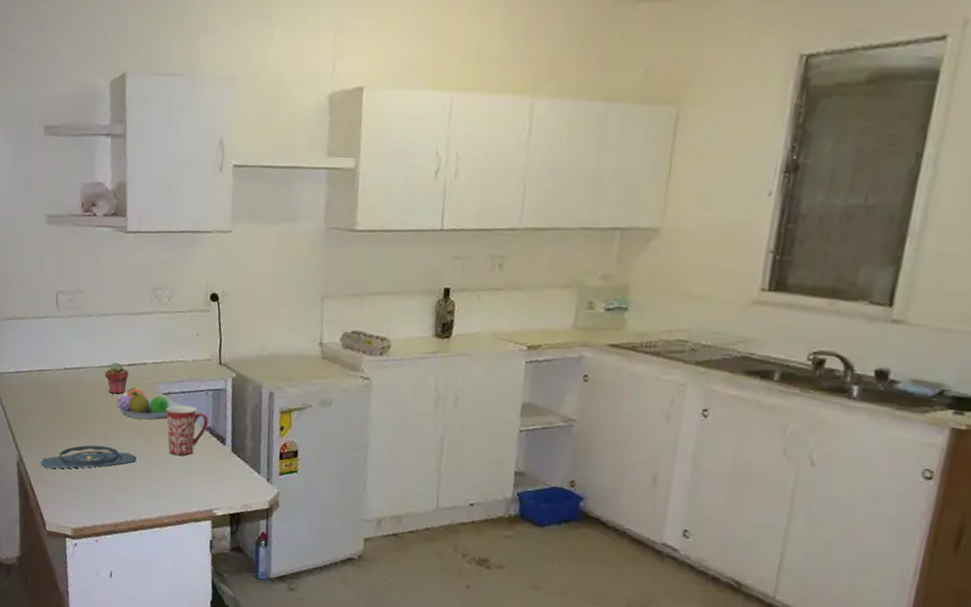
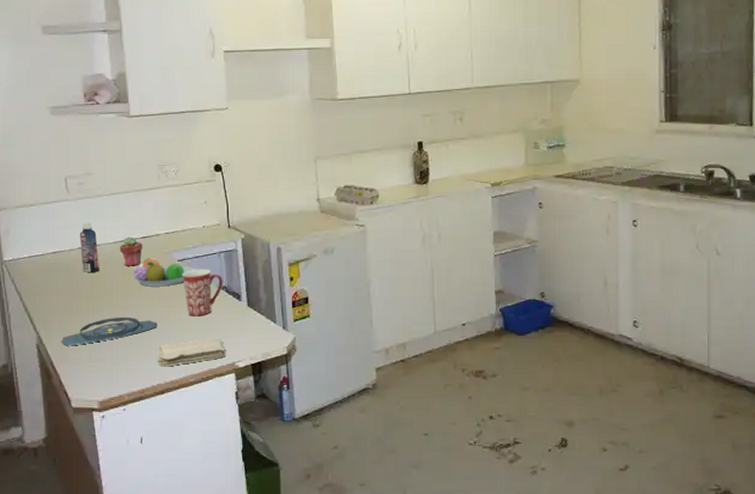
bottle: none [66,342,84,396] -> present [79,222,99,272]
washcloth: none [133,479,205,504] -> present [156,337,226,367]

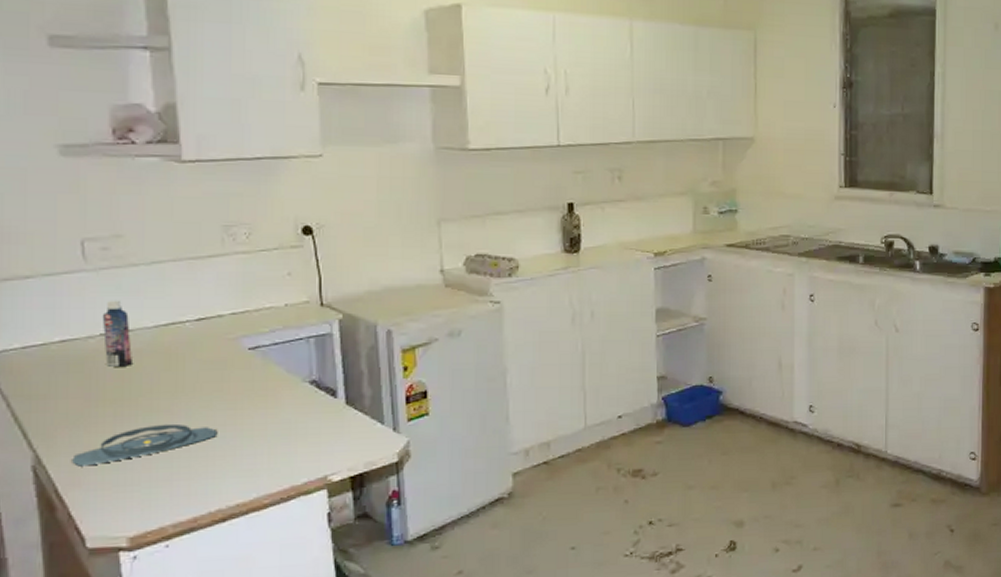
potted succulent: present [119,236,143,266] -> none [163,318,198,357]
fruit bowl: present [132,258,197,287] -> none [182,346,275,383]
washcloth: present [156,337,226,367] -> none [216,445,316,487]
mug: present [182,269,223,317] -> none [255,358,312,420]

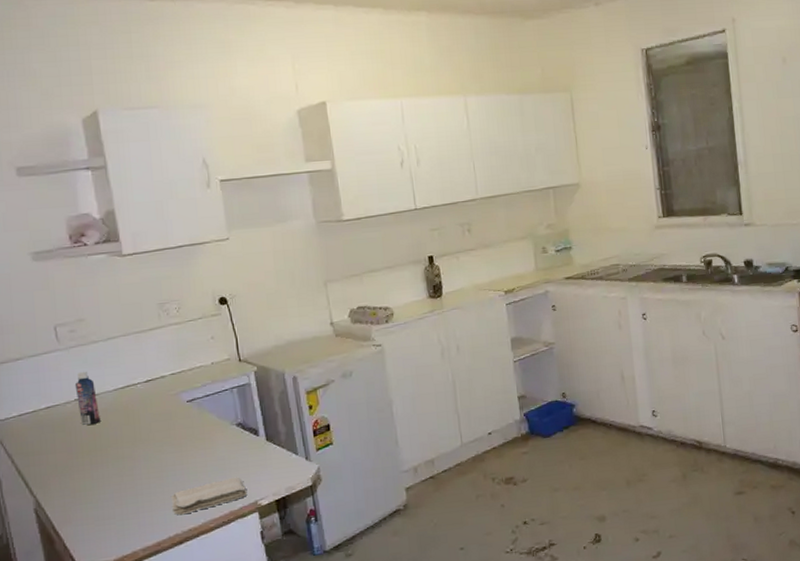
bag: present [72,423,218,467] -> none [63,467,170,507]
washcloth: none [216,445,316,487] -> present [170,477,248,516]

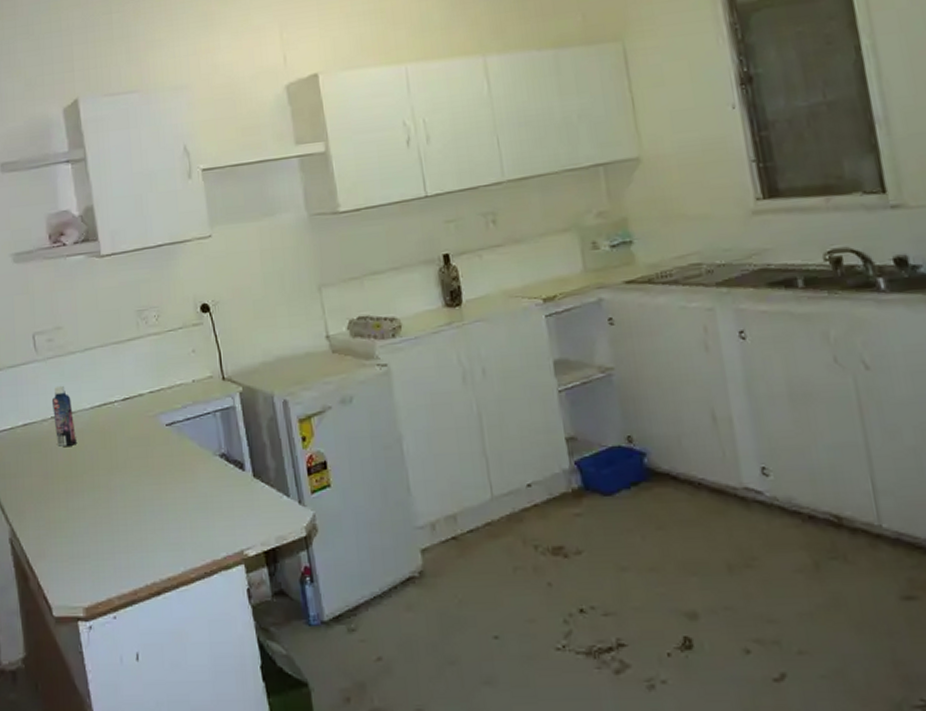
washcloth: present [170,477,248,516] -> none [148,519,232,560]

